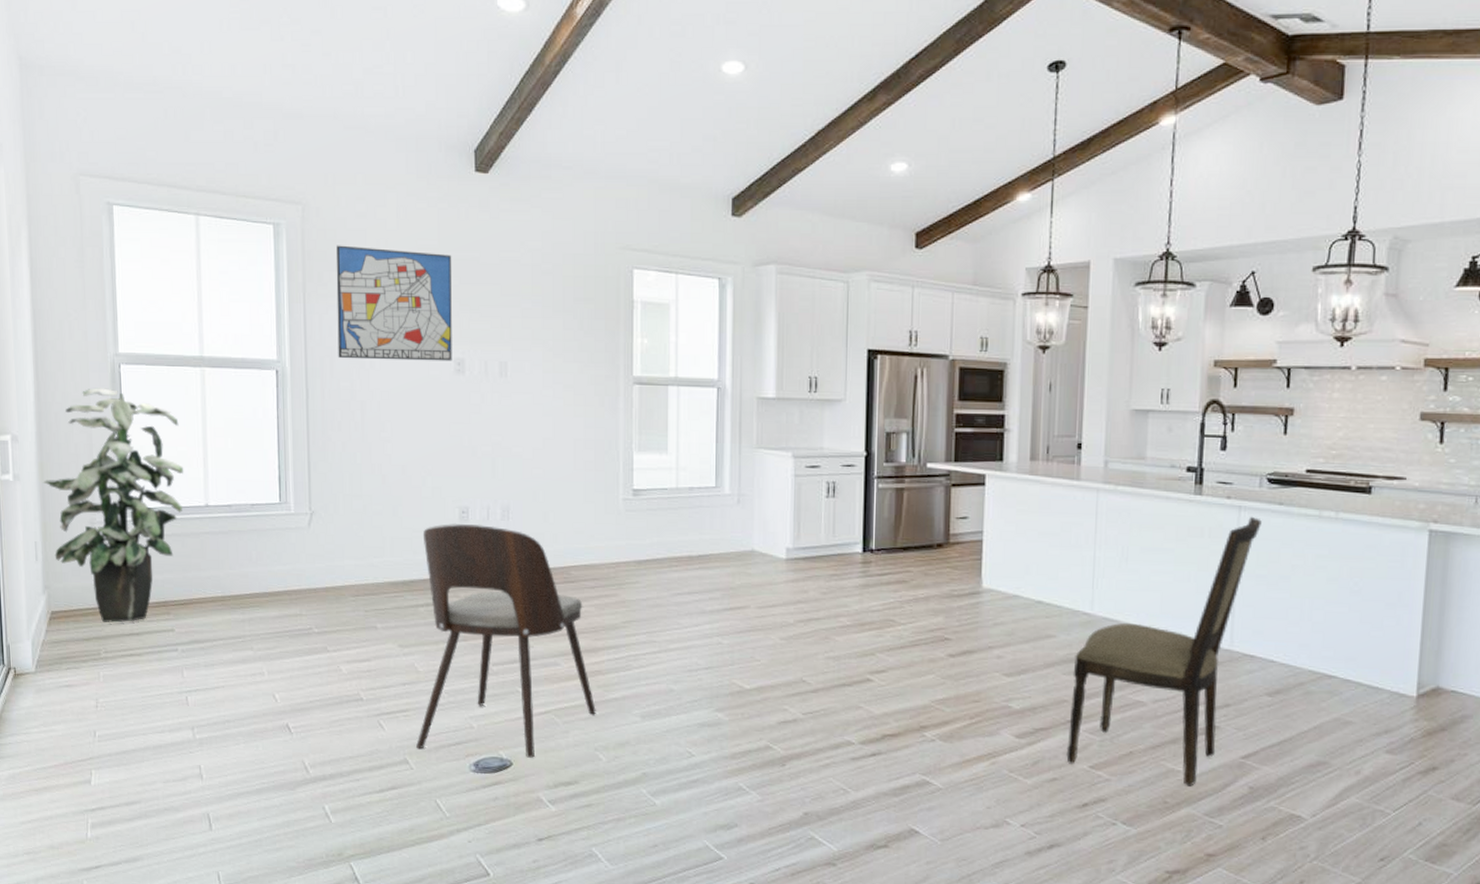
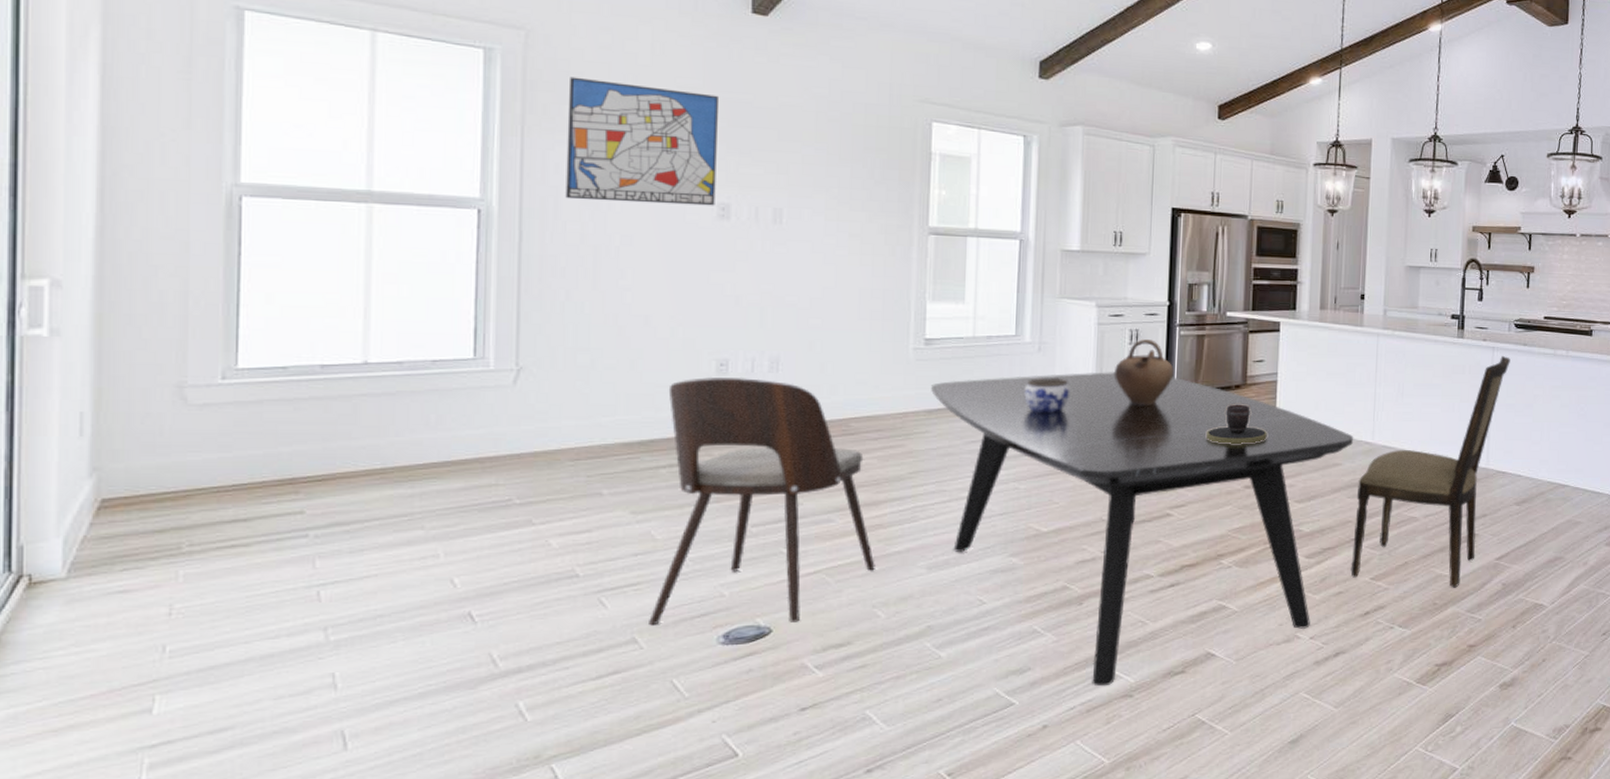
indoor plant: present [43,388,184,623] -> none [100,223,334,508]
dining table: none [640,525,1070,852] -> present [931,371,1354,687]
jar: none [725,531,769,567] -> present [1024,377,1070,412]
jug: none [811,492,872,562] -> present [1113,339,1174,404]
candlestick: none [907,564,972,609] -> present [1207,404,1267,444]

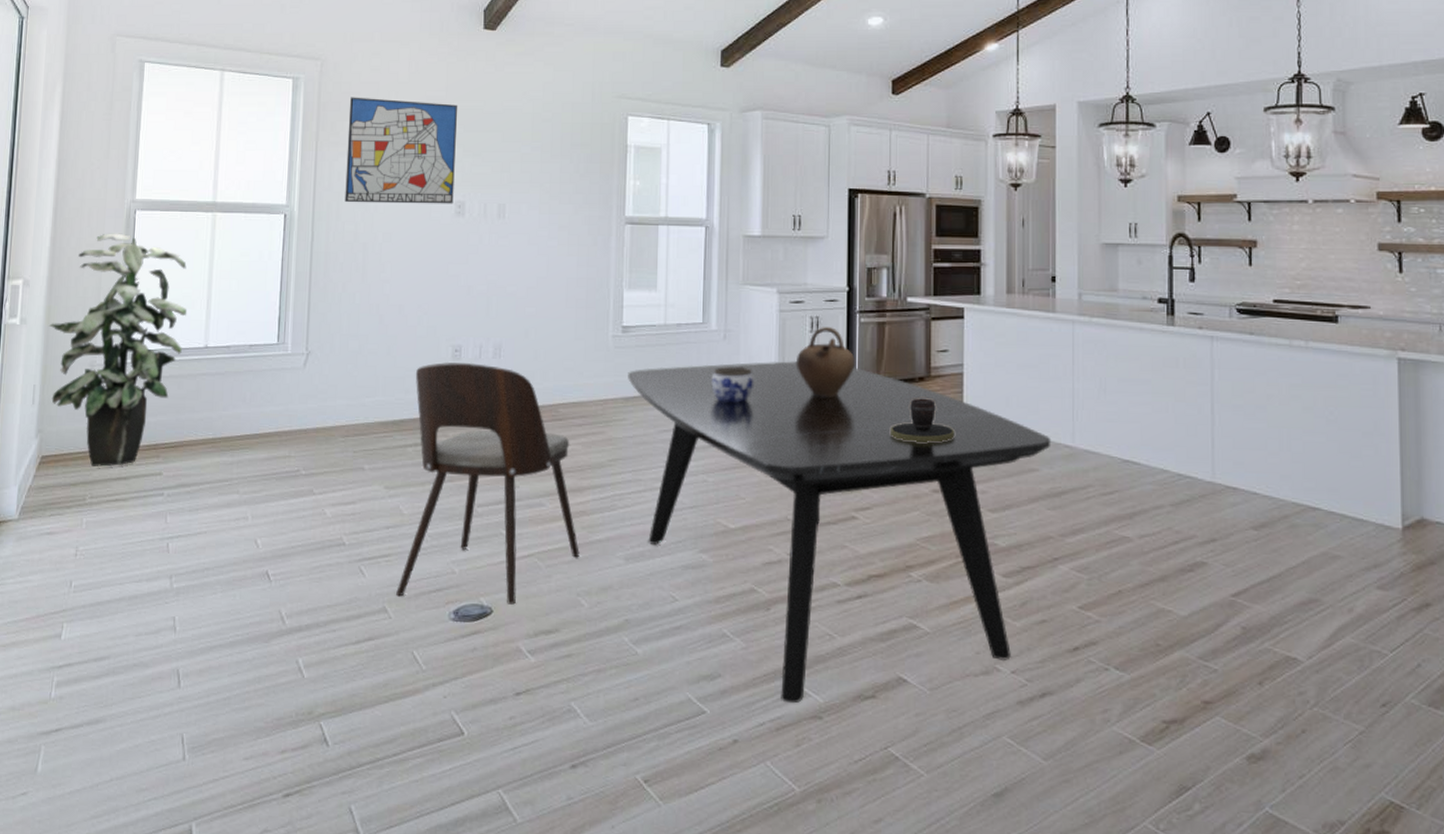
indoor plant: none [100,223,334,508] -> present [48,233,187,467]
dining chair: present [1350,355,1510,588] -> none [1054,346,1234,627]

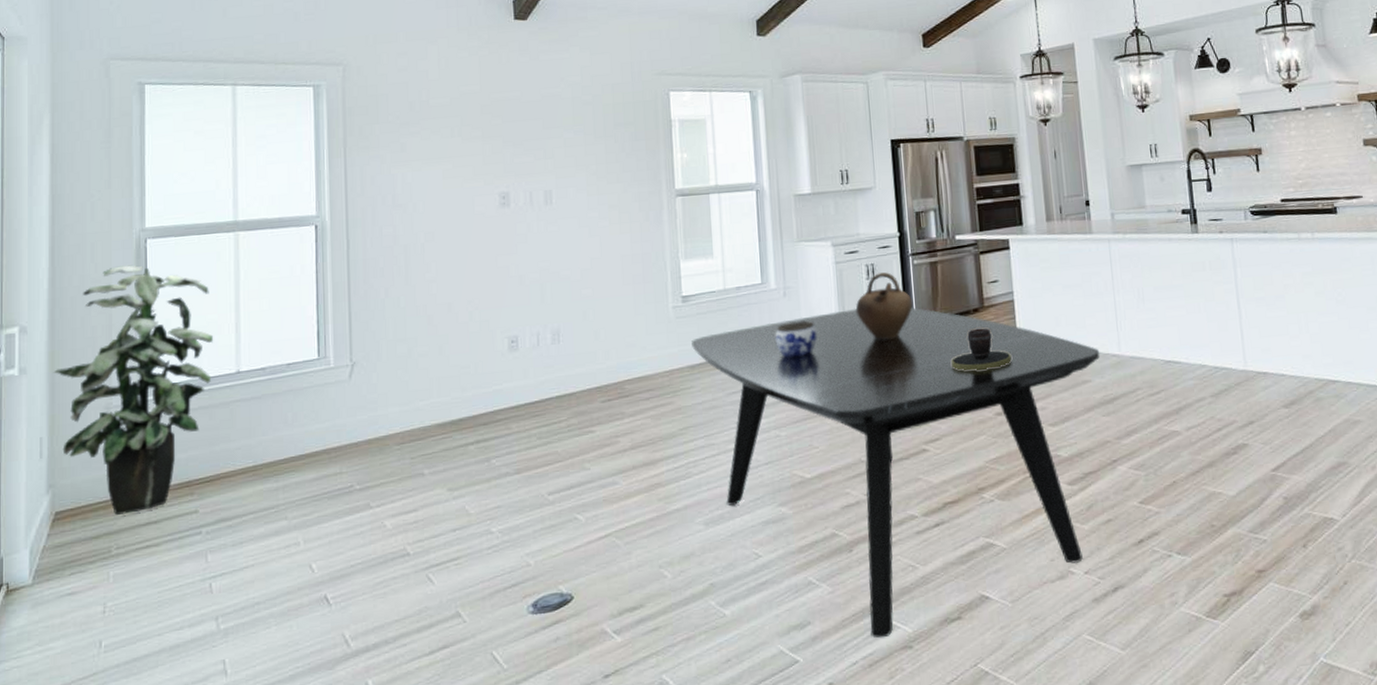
wall art: present [345,97,458,204] -> none [377,96,497,207]
dining chair: present [396,362,580,605] -> none [469,351,658,599]

